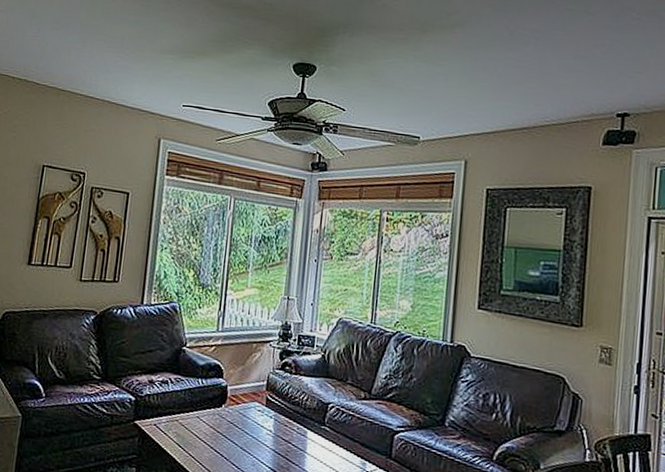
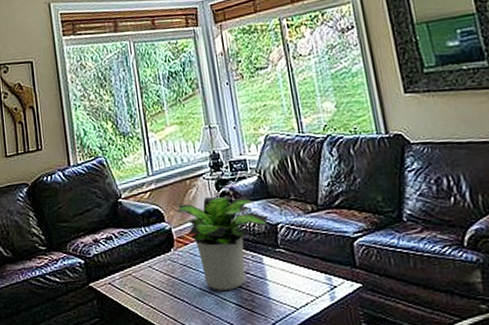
potted plant: none [233,363,322,455] -> present [173,195,269,291]

